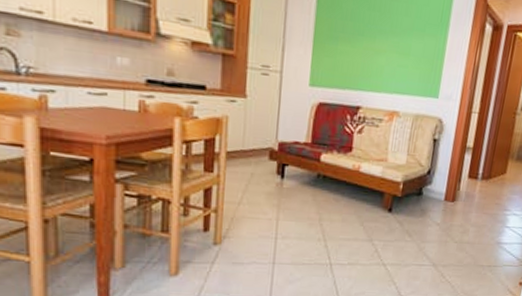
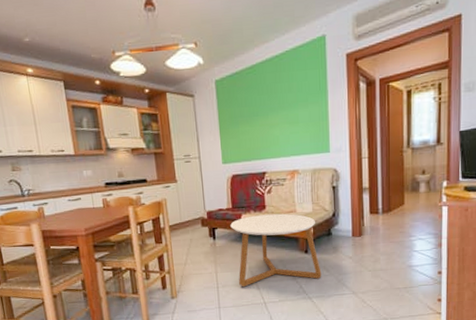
coffee table: none [304,157,407,244] -> present [230,213,322,287]

